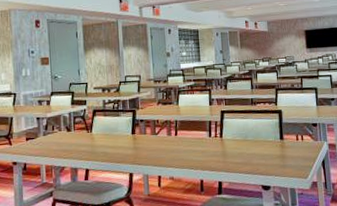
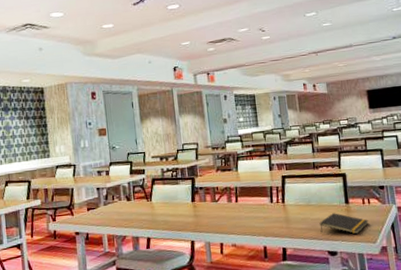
notepad: none [255,148,301,170] -> present [319,213,369,235]

